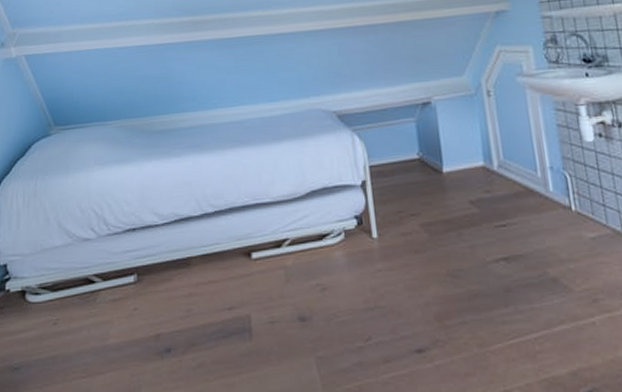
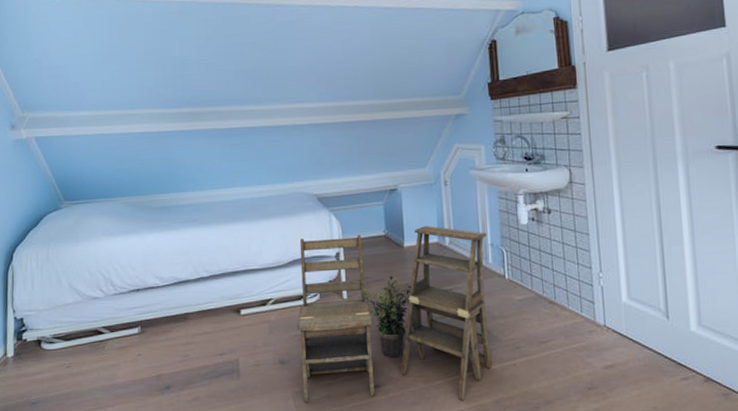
wooden chair: none [317,146,565,372] -> present [296,226,493,402]

